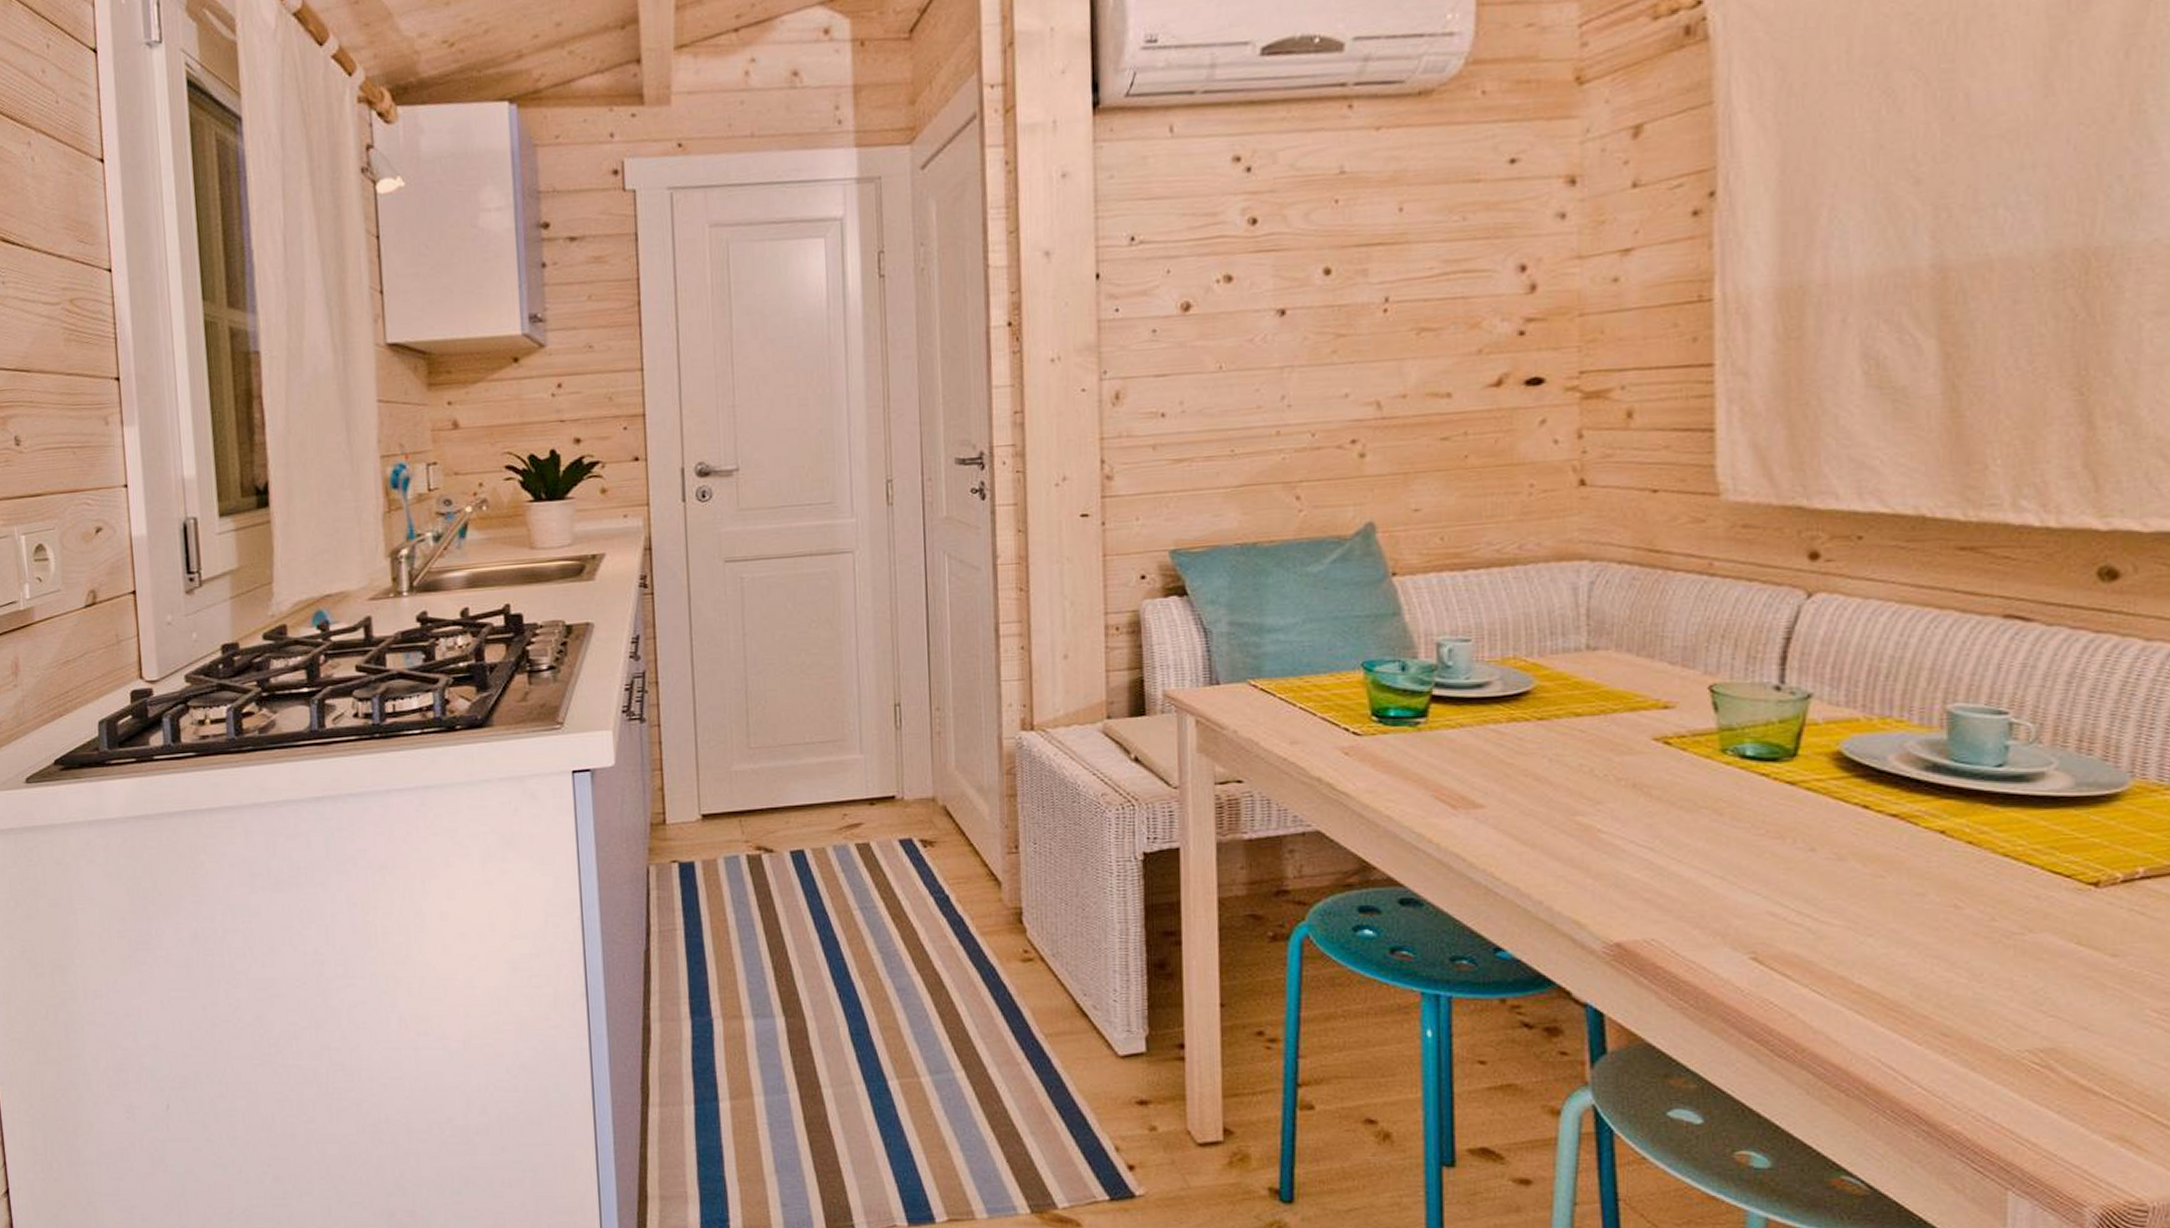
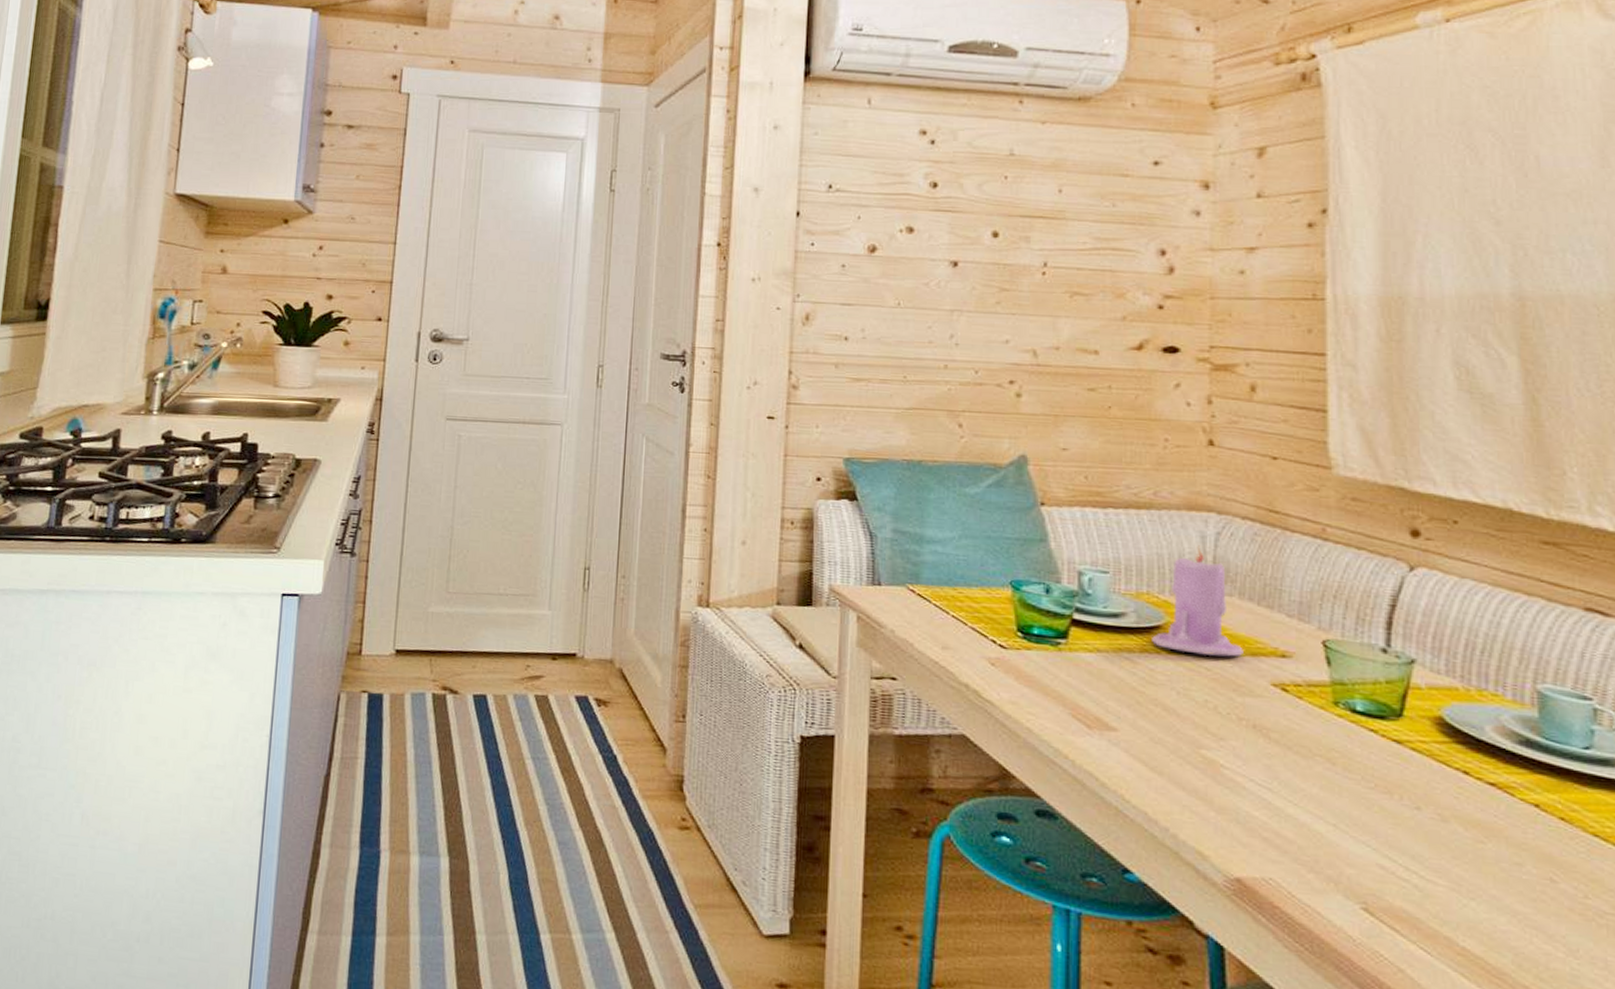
candle: none [1520,598,1621,717] -> present [1152,545,1243,657]

